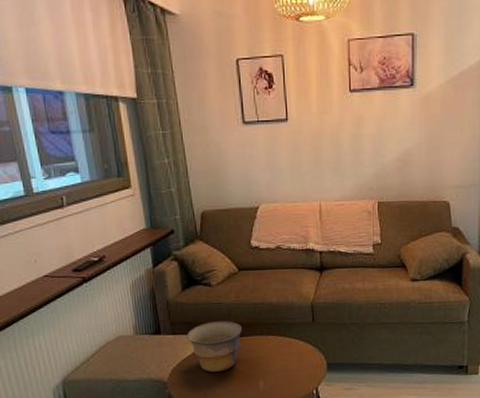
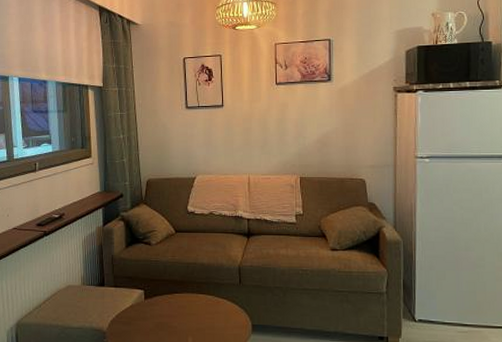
bowl: present [186,320,243,372] -> none [126,277,176,325]

